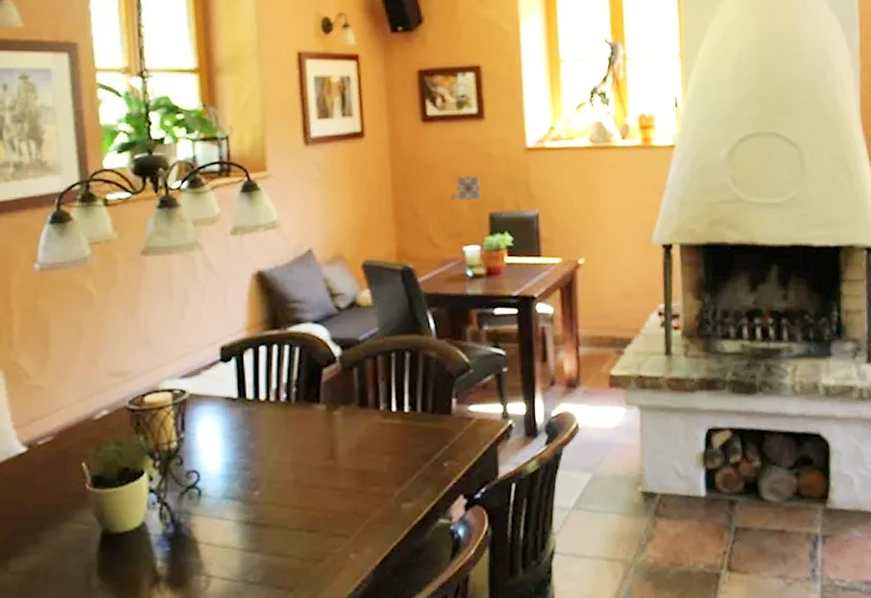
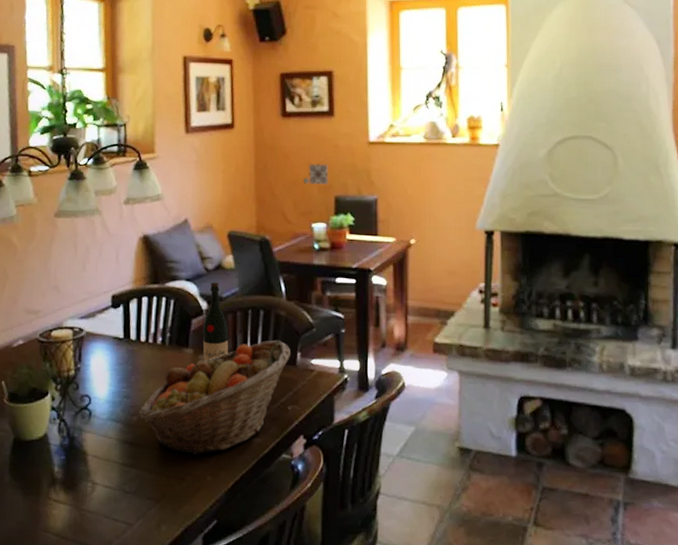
fruit basket: none [261,385,444,531] -> present [138,340,290,456]
wine bottle: none [337,321,369,419] -> present [203,281,229,362]

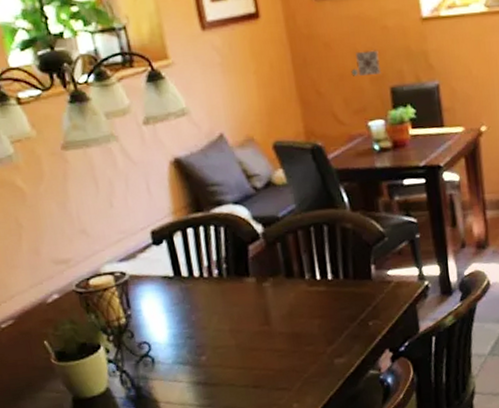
fruit basket: present [138,340,290,456] -> none [206,254,364,386]
wine bottle: present [203,281,229,362] -> none [262,200,295,289]

